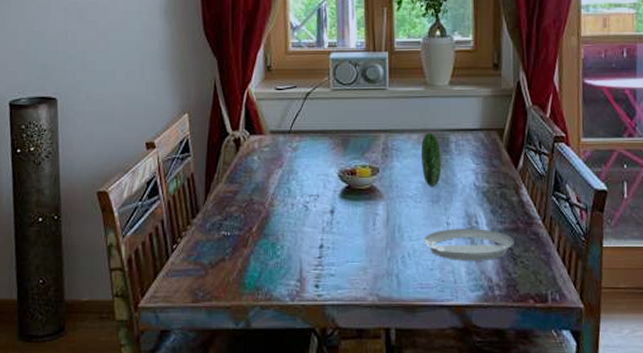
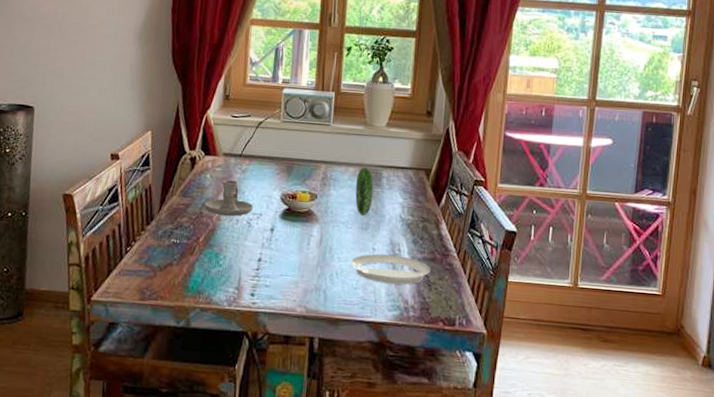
candle holder: none [254,161,309,201] -> present [204,180,254,216]

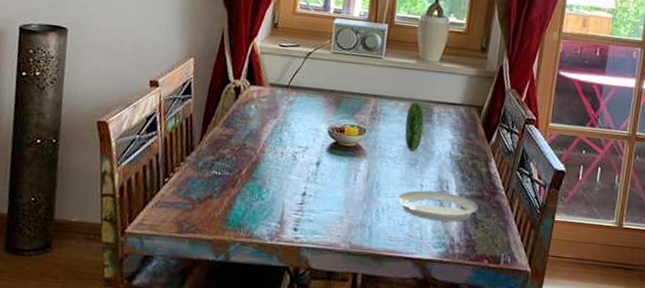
candle holder: present [204,180,254,216] -> none [248,111,300,149]

